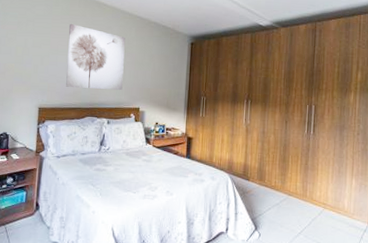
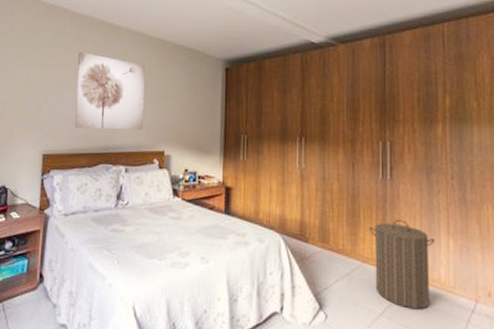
laundry hamper: none [295,164,342,230] -> present [368,220,435,310]

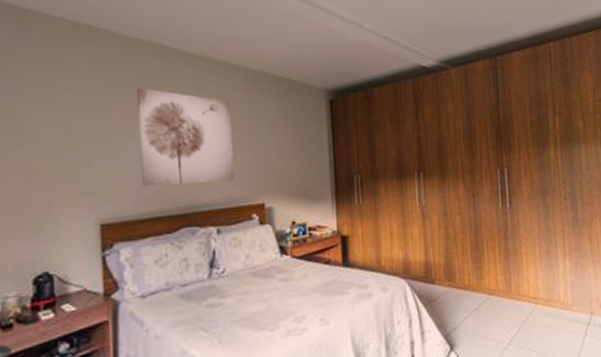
laundry hamper: present [368,220,435,310] -> none [492,246,553,333]

